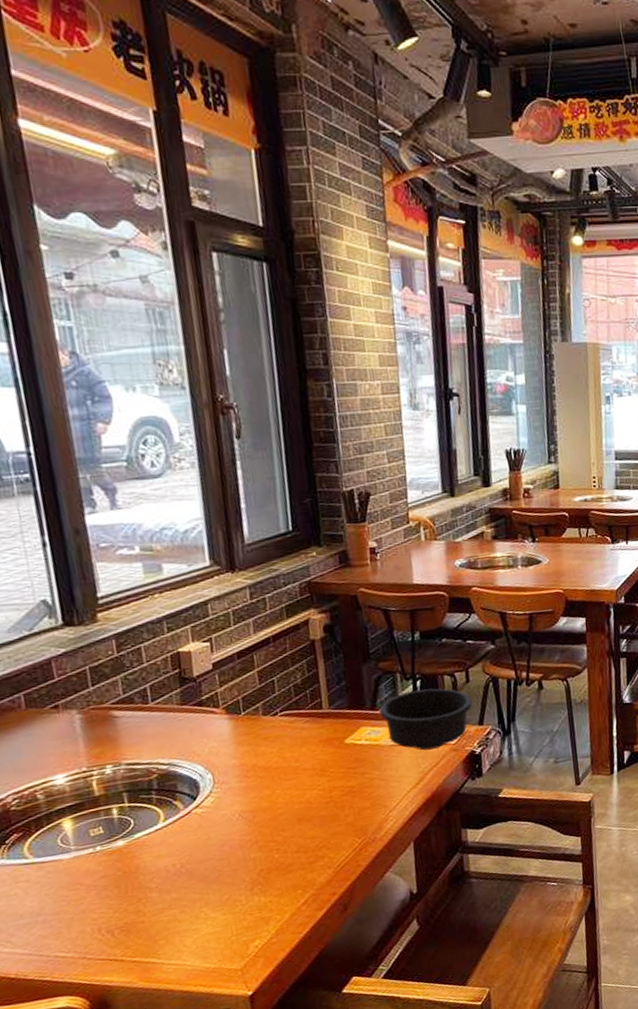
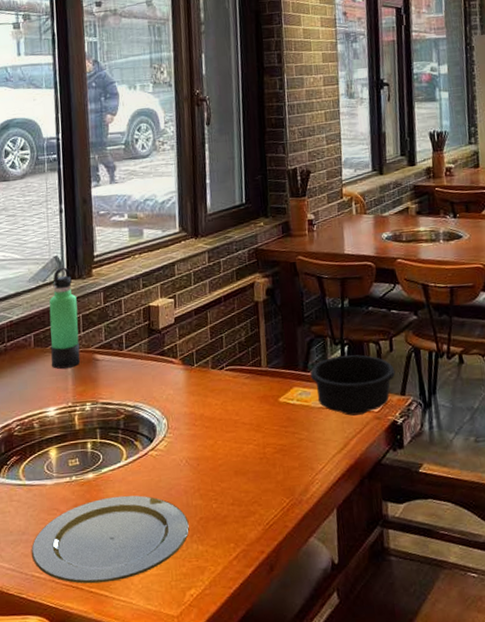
thermos bottle: none [41,612,93,731] -> present [49,267,81,369]
plate: none [51,856,249,956] -> present [32,495,189,584]

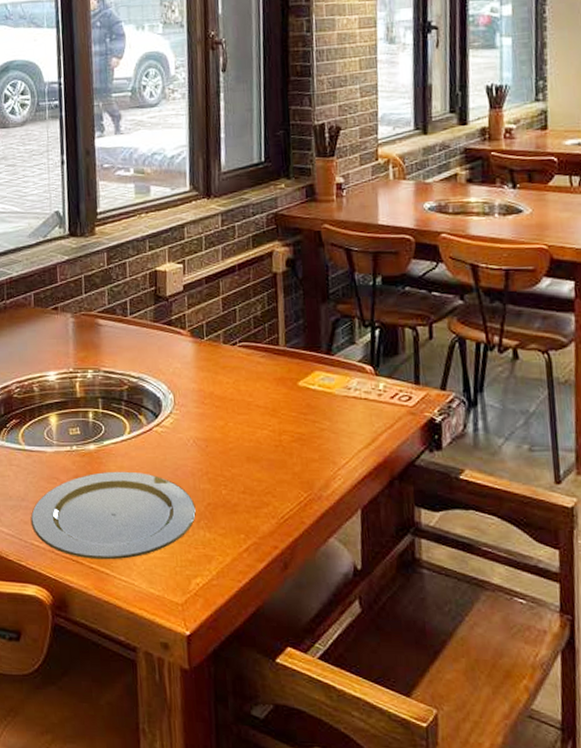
thermos bottle: present [49,267,81,369] -> none [49,223,82,331]
bowl: present [310,354,396,416] -> none [334,339,435,408]

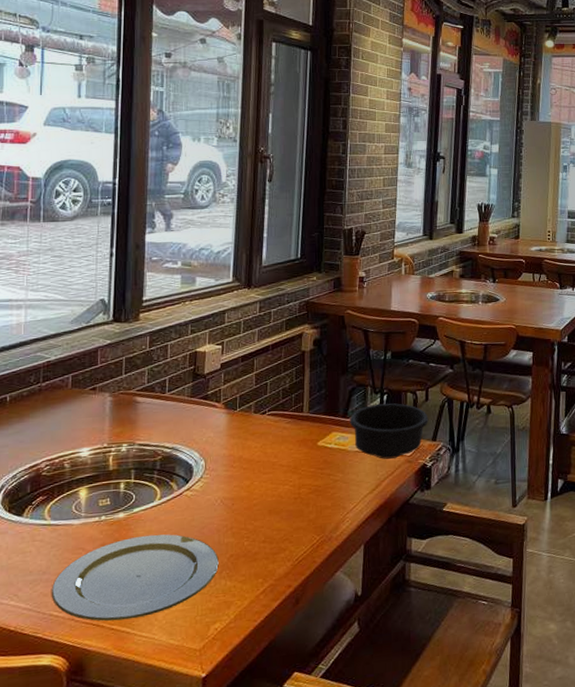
bowl: none [334,339,435,408] -> present [349,403,429,459]

